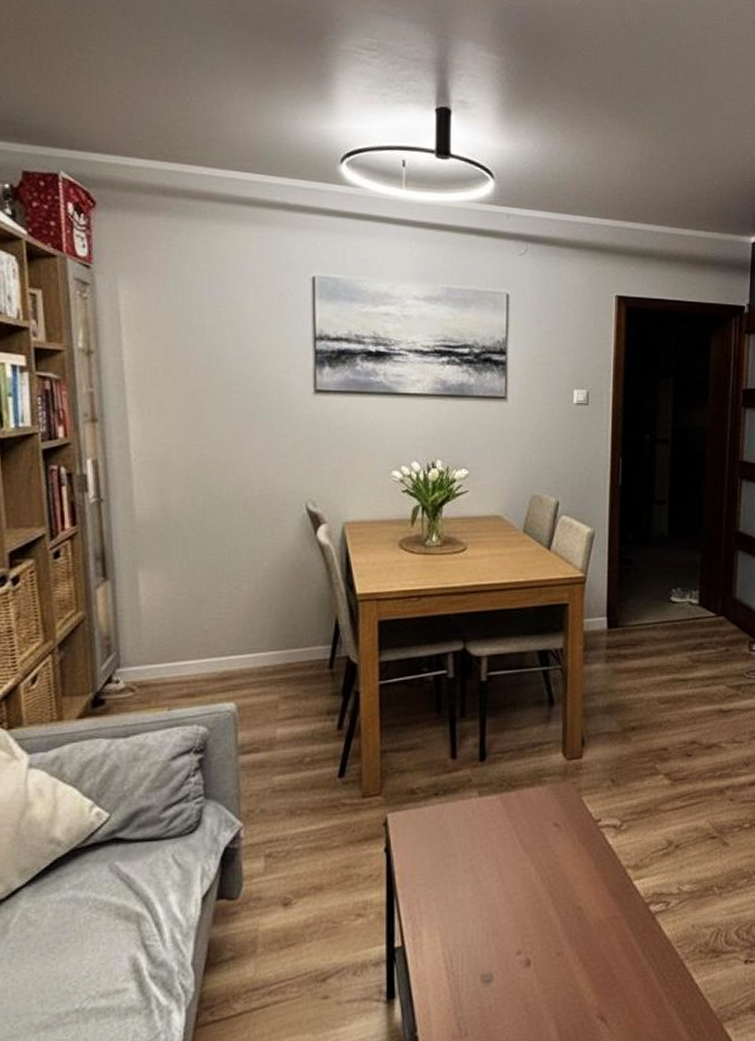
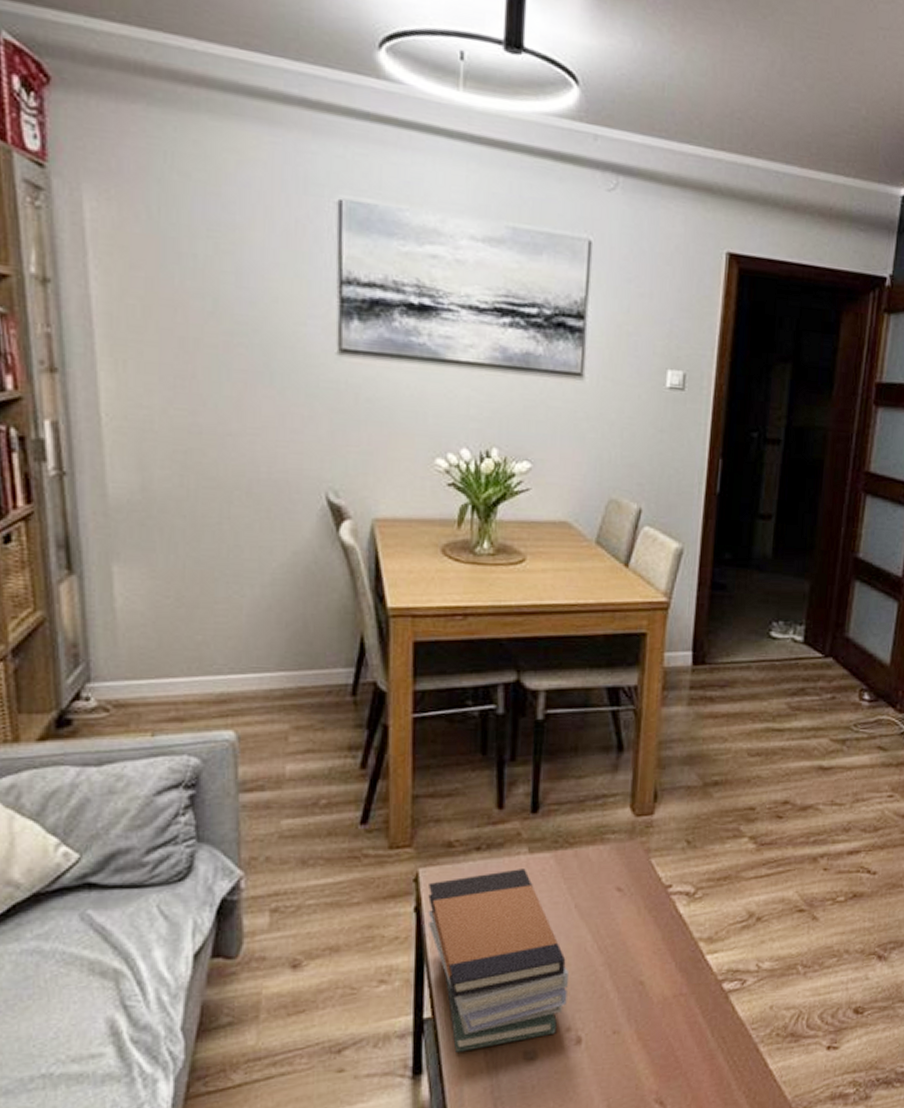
book stack: none [396,810,518,977] -> present [427,869,570,1052]

